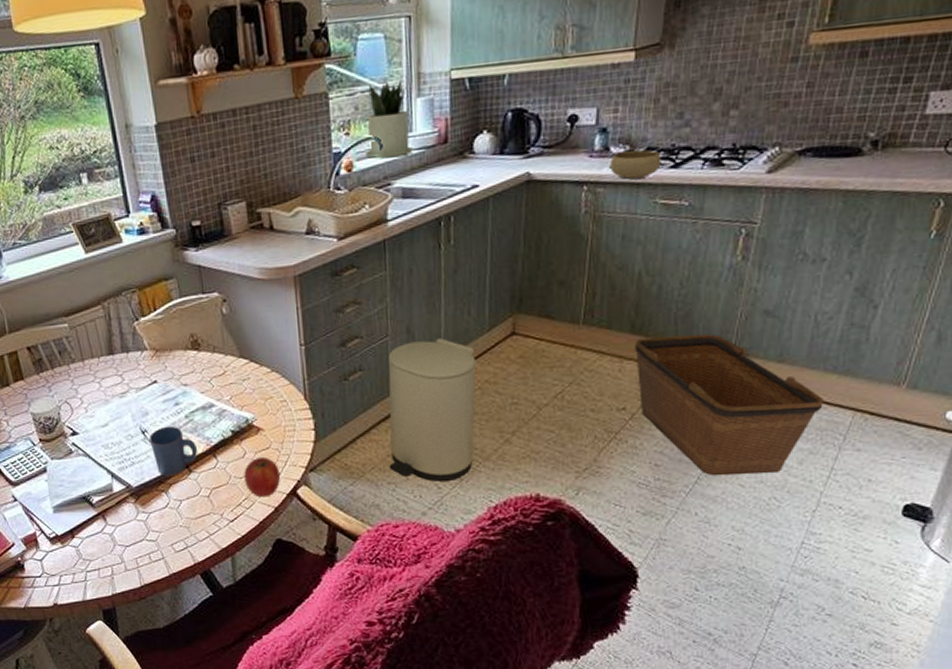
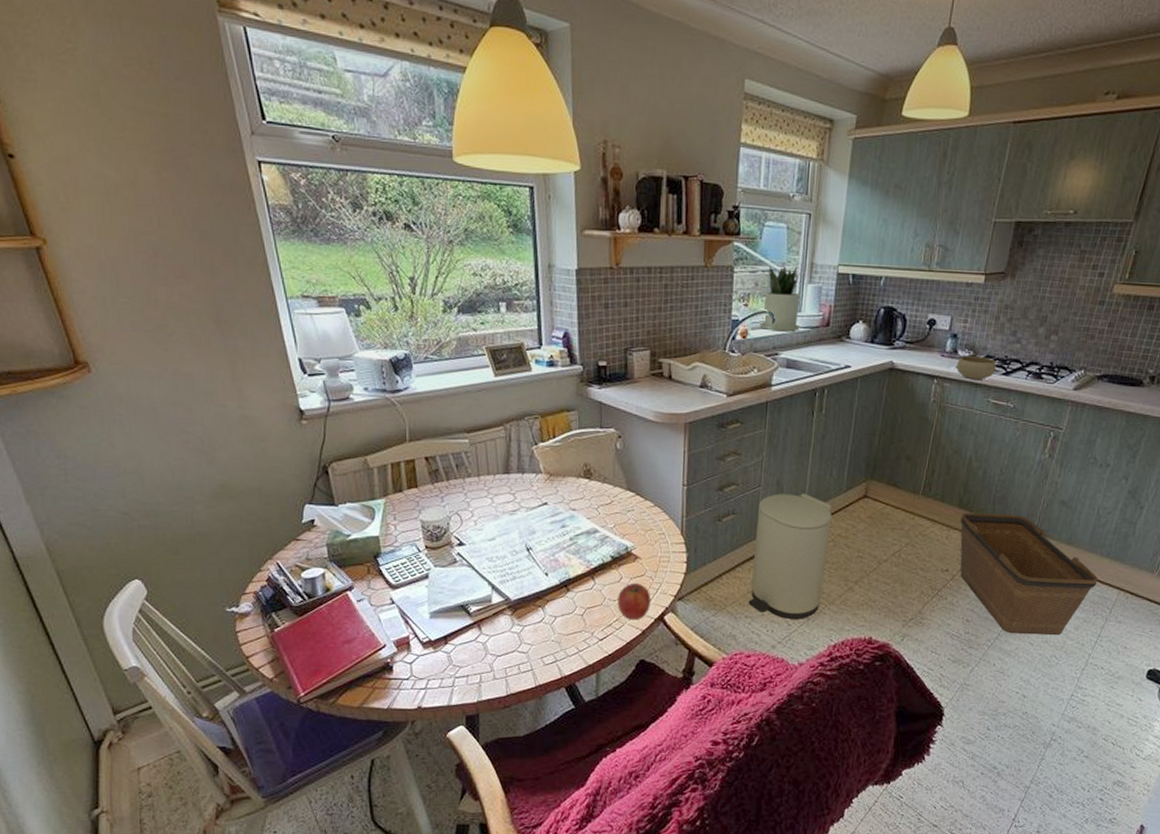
mug: present [149,426,198,477] -> none [533,546,578,594]

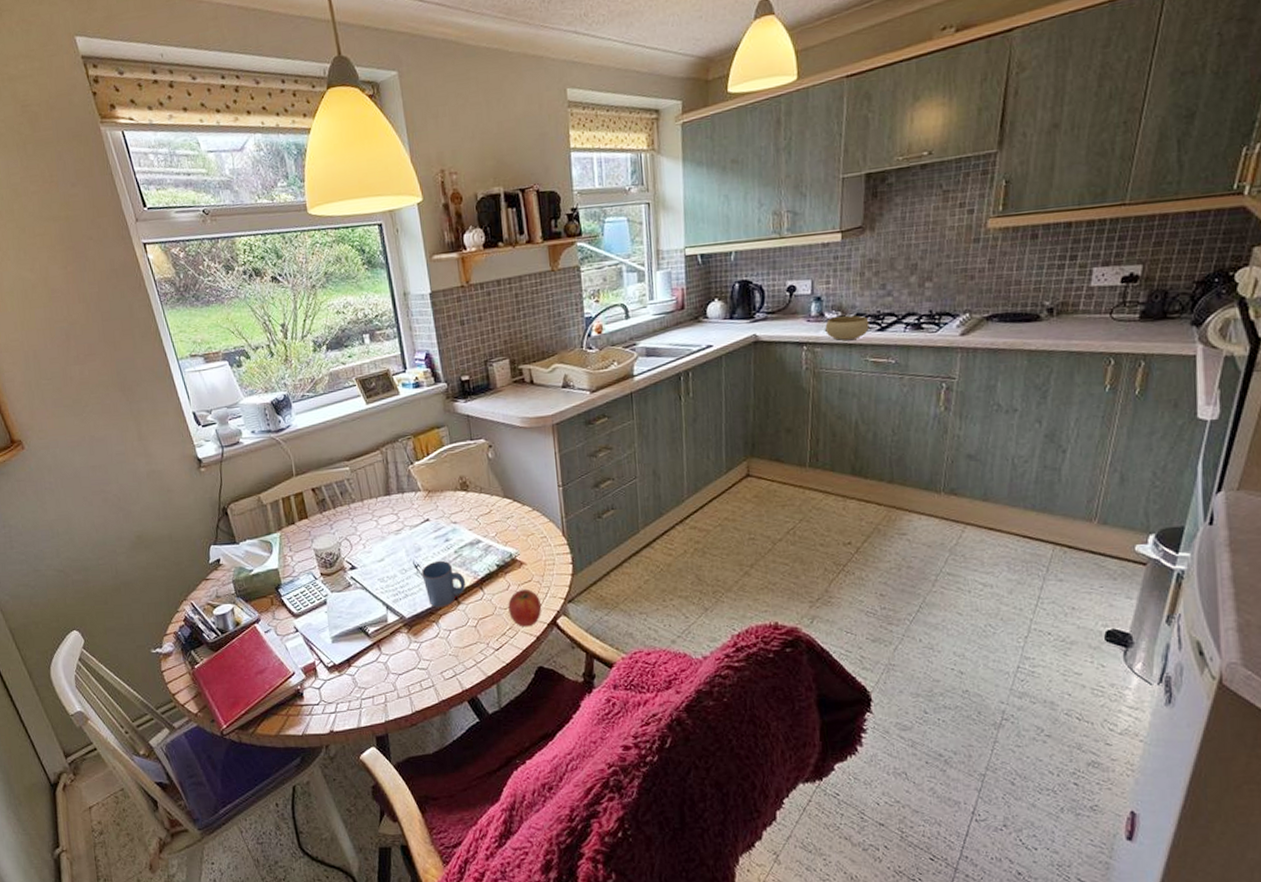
mug: none [533,546,578,594] -> present [422,560,466,608]
pedal bin: present [748,493,832,619] -> none [637,480,717,611]
planter: present [759,266,800,332] -> none [613,256,654,323]
bicycle basket: present [960,512,1098,635] -> none [856,475,1026,604]

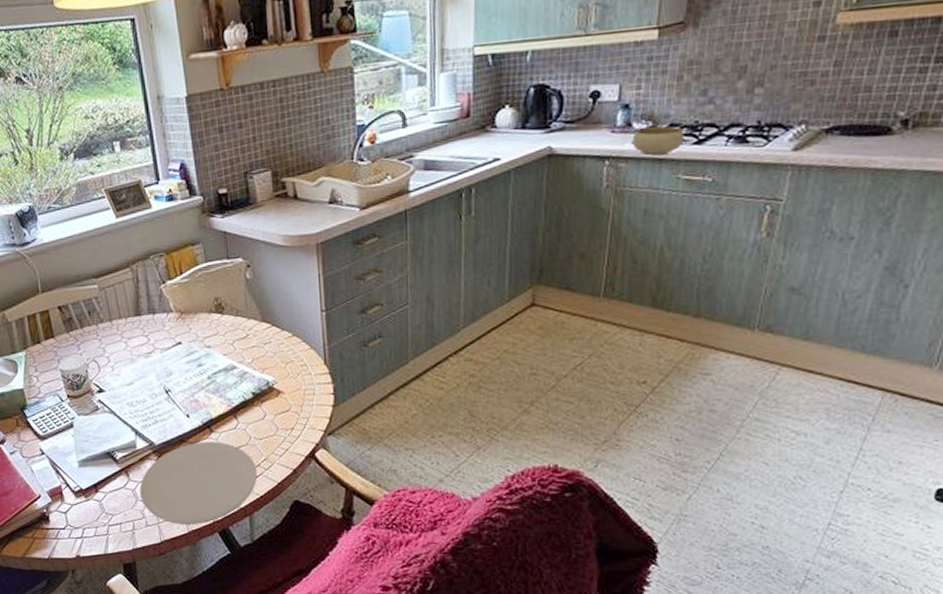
plate: none [391,613,504,695] -> present [140,442,258,524]
mug: present [422,560,466,608] -> none [173,386,220,436]
fruit: present [508,588,542,627] -> none [263,419,300,459]

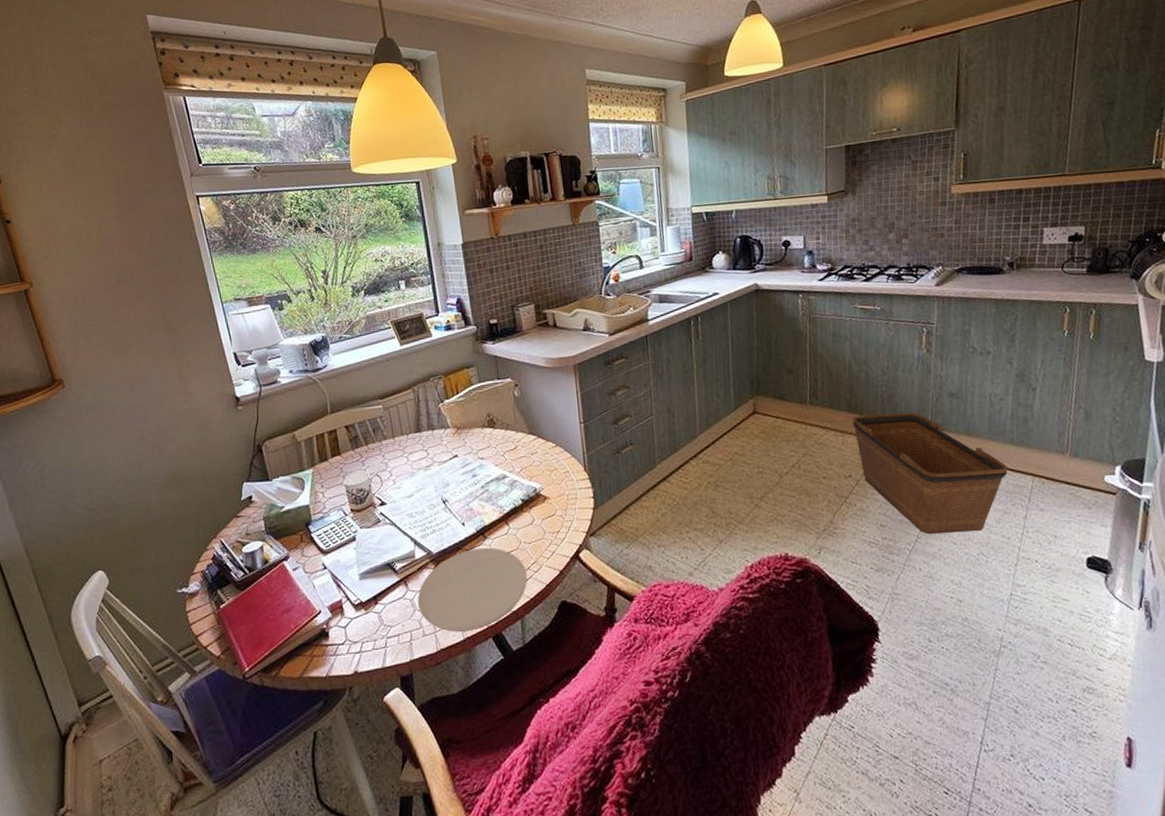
bowl: present [632,126,684,155] -> none [817,267,856,289]
bicycle basket: none [656,309,851,452] -> present [853,412,1008,534]

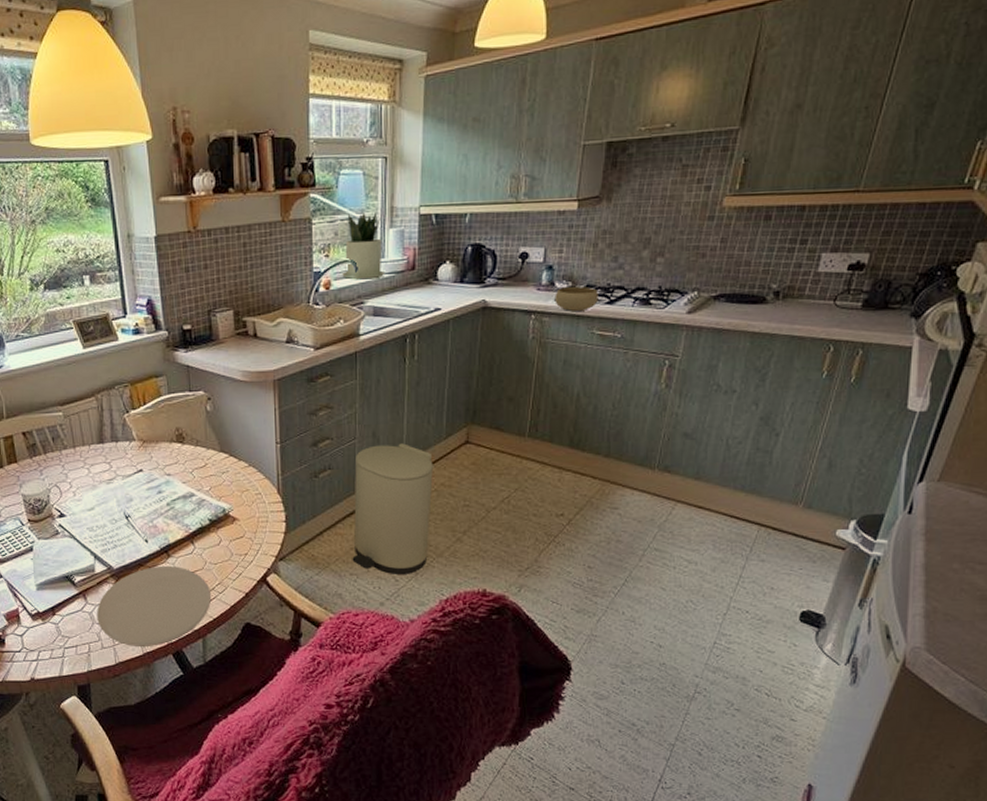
planter: none [629,213,666,272] -> present [342,212,384,280]
pedal bin: none [654,417,730,544] -> present [352,443,433,574]
bowl: none [817,267,856,289] -> present [555,287,599,311]
bicycle basket: present [853,412,1008,534] -> none [573,451,733,578]

